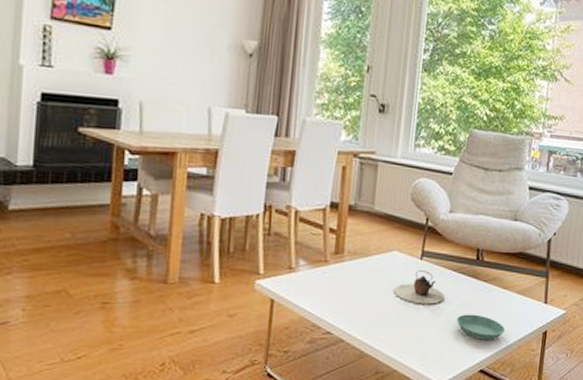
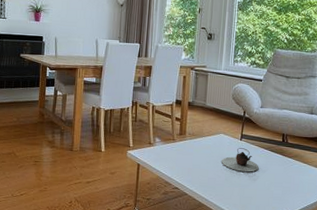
saucer: present [456,314,505,340] -> none [268,180,306,200]

